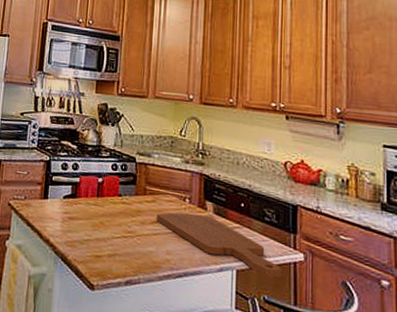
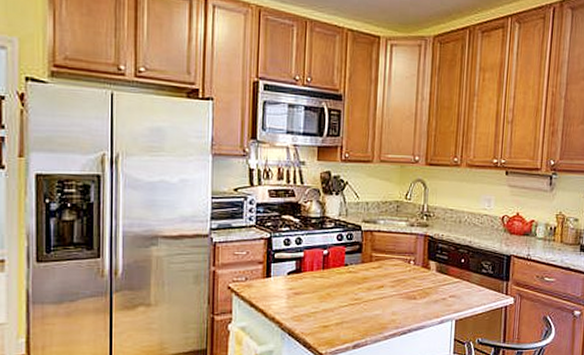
cutting board: present [156,212,282,279] -> none [382,274,495,323]

